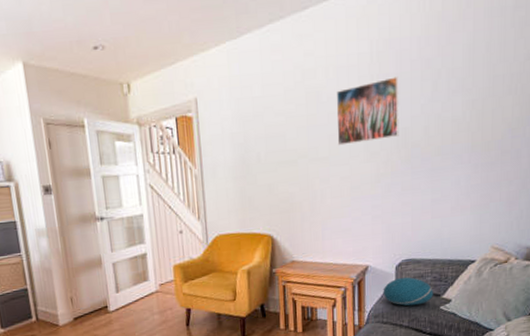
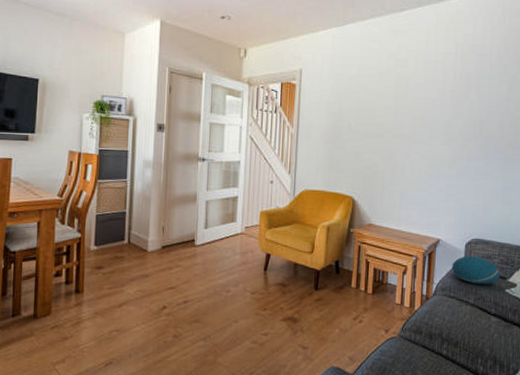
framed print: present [336,76,399,146] -> none [420,75,479,128]

